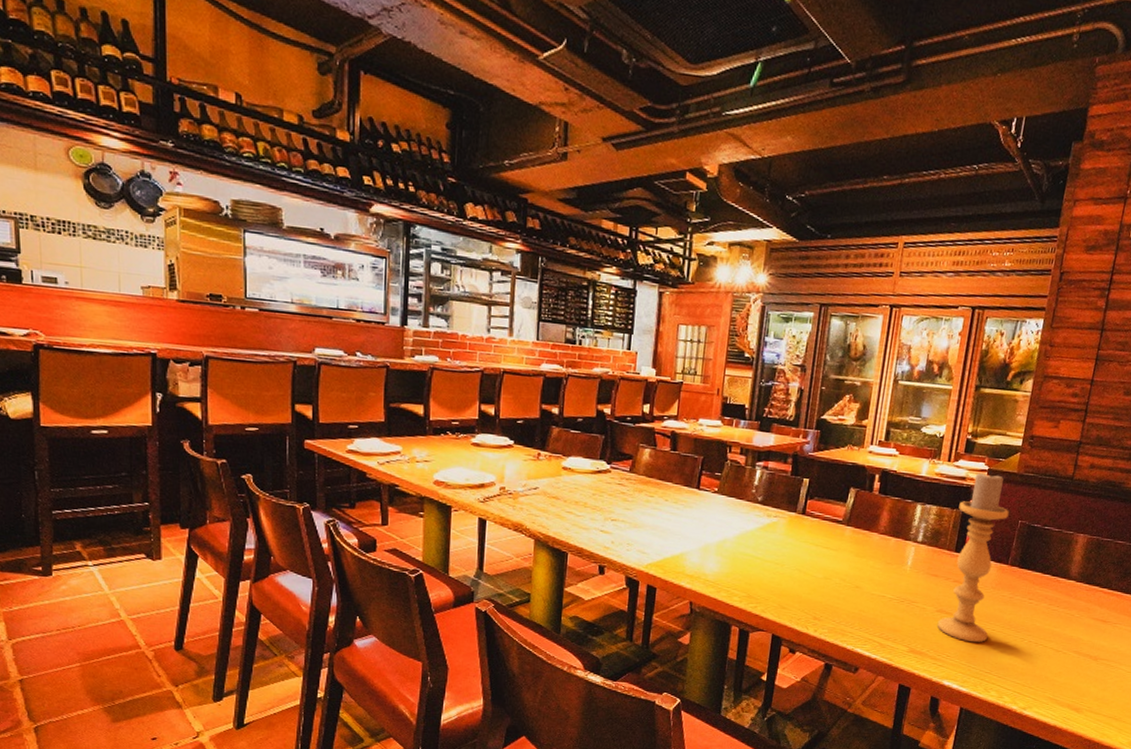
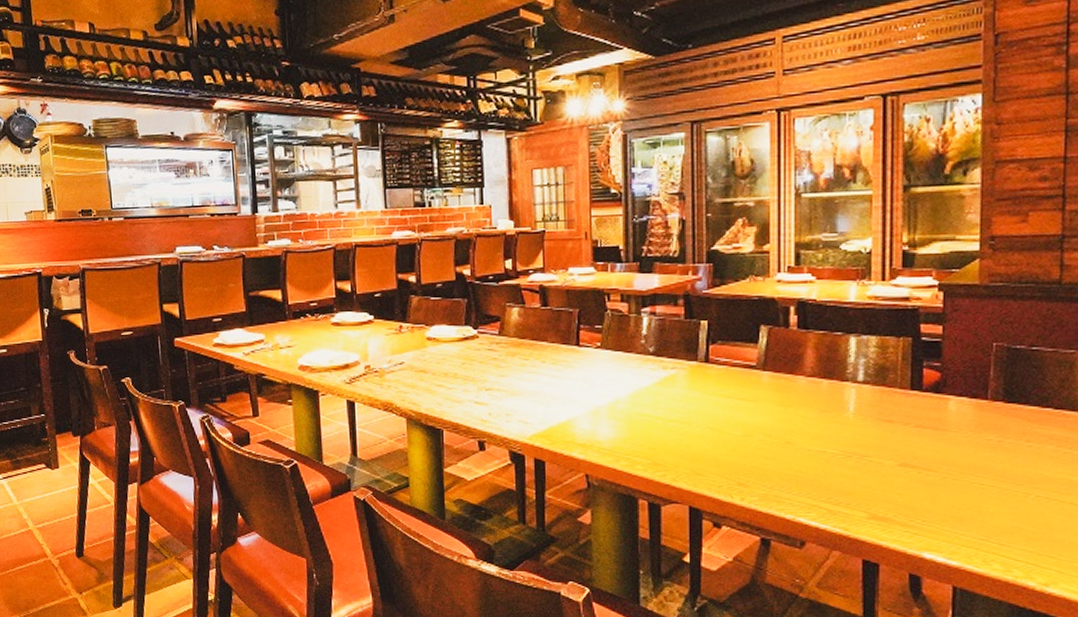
candle holder: present [937,471,1009,643] -> none [902,286,977,502]

